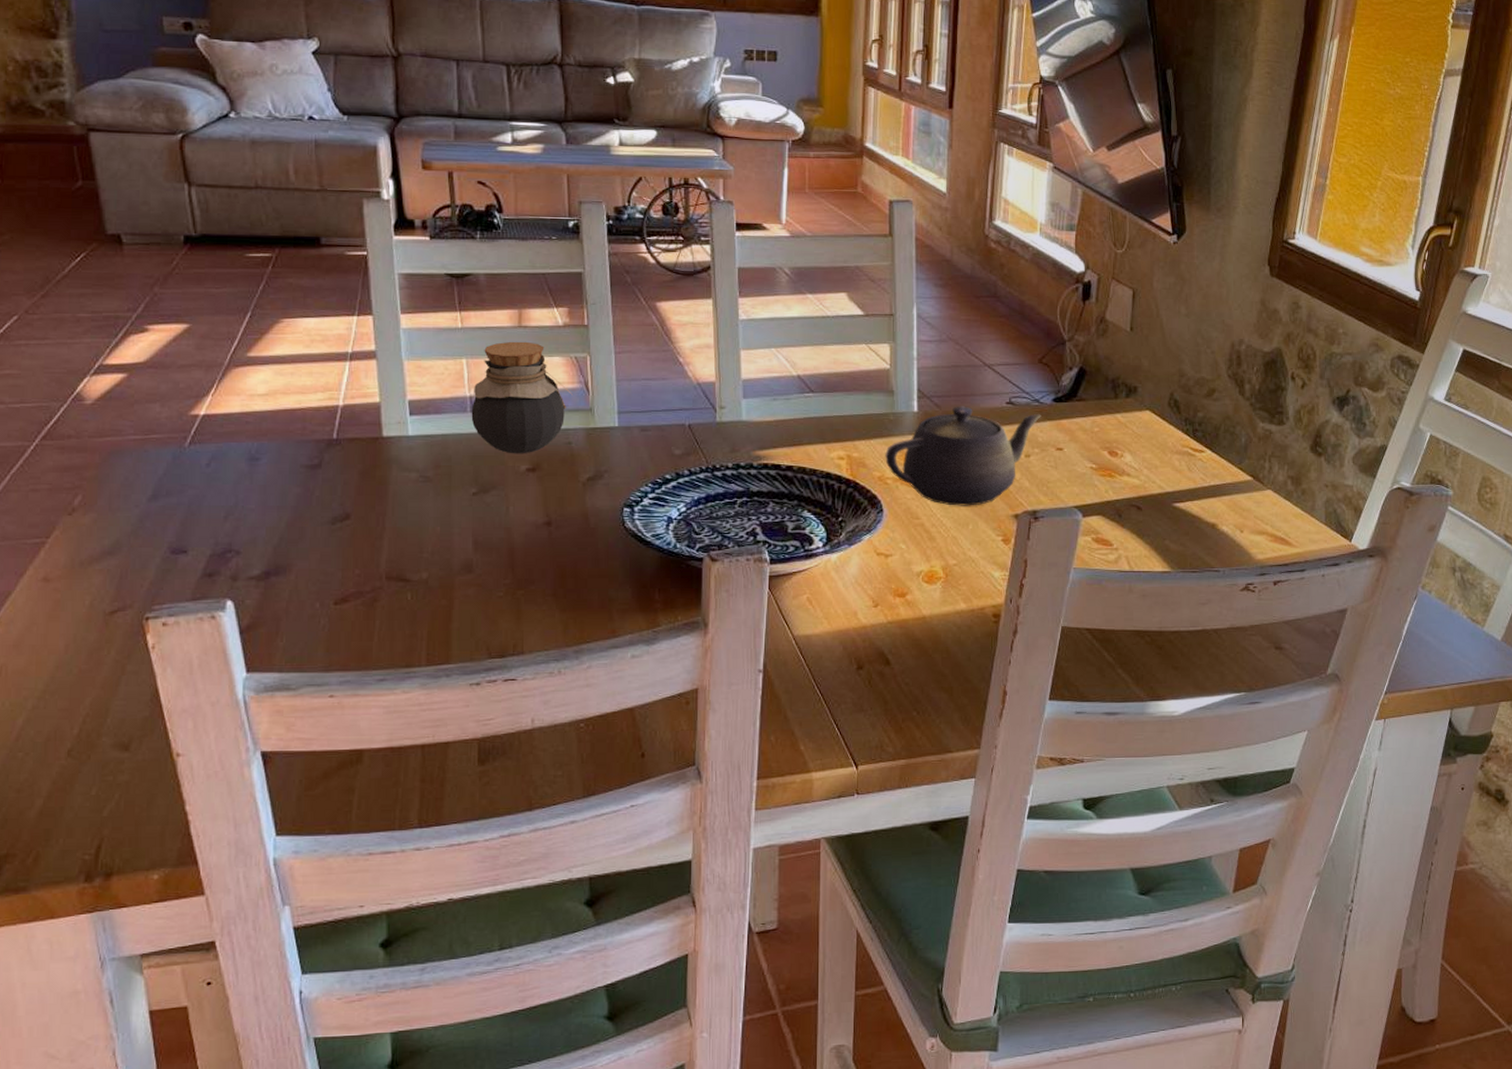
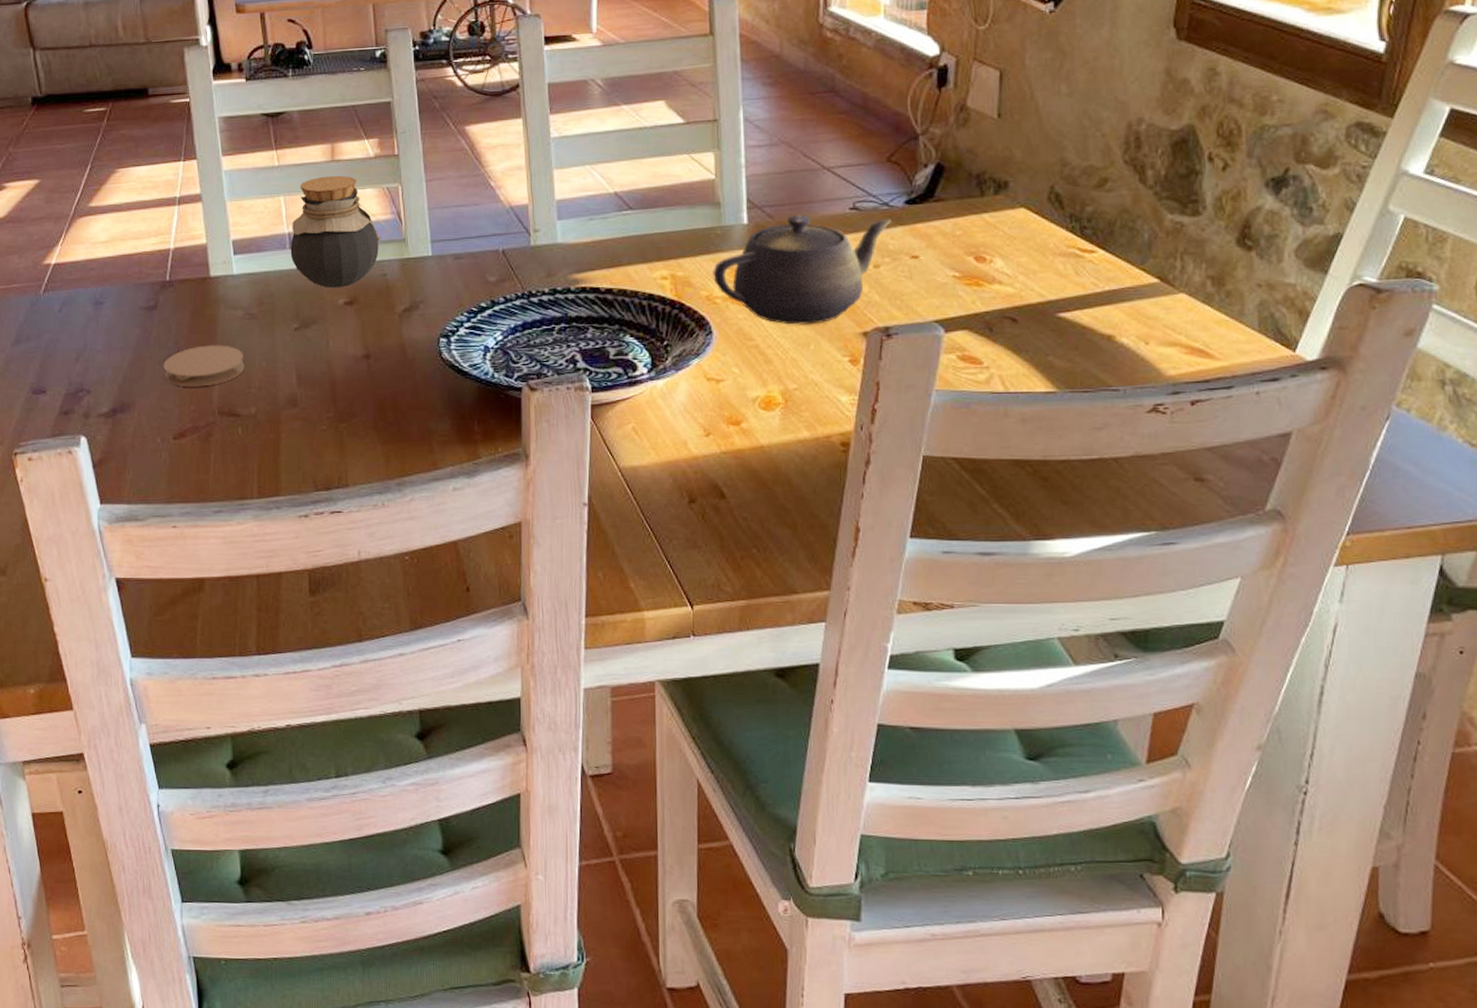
coaster: none [326,507,417,550] -> present [163,345,245,387]

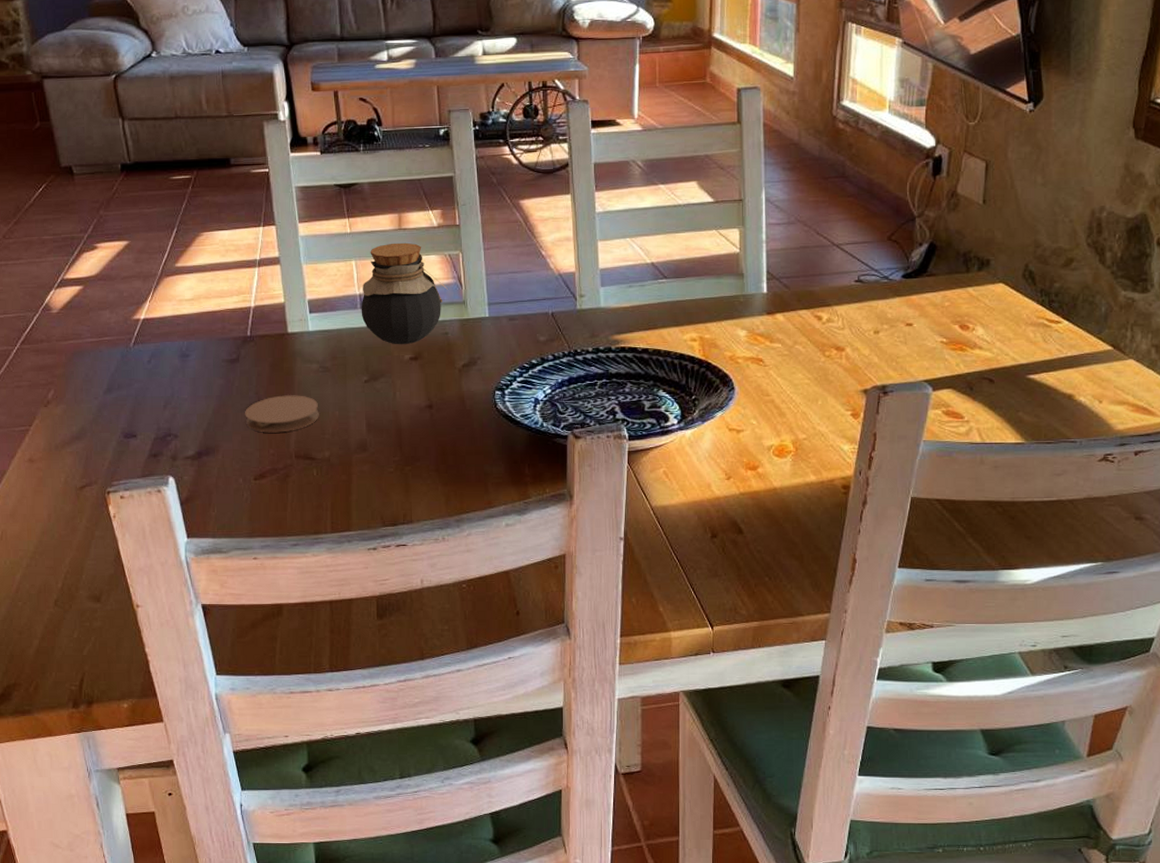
teapot: present [713,214,892,325] -> none [736,286,891,383]

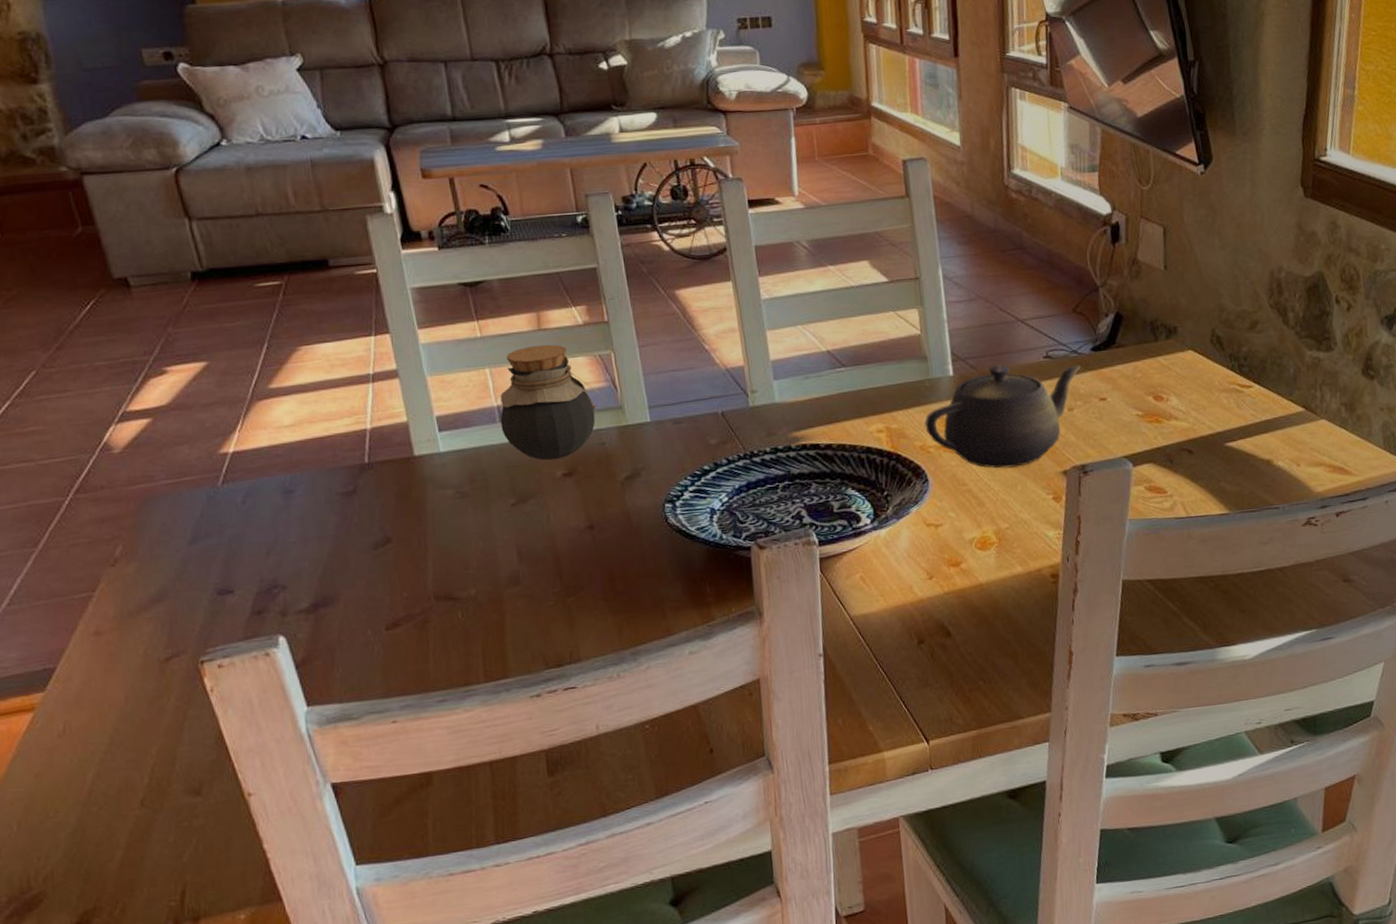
coaster: present [245,395,319,433] -> none [368,526,460,574]
teapot: none [736,286,891,383] -> present [924,364,1081,469]

